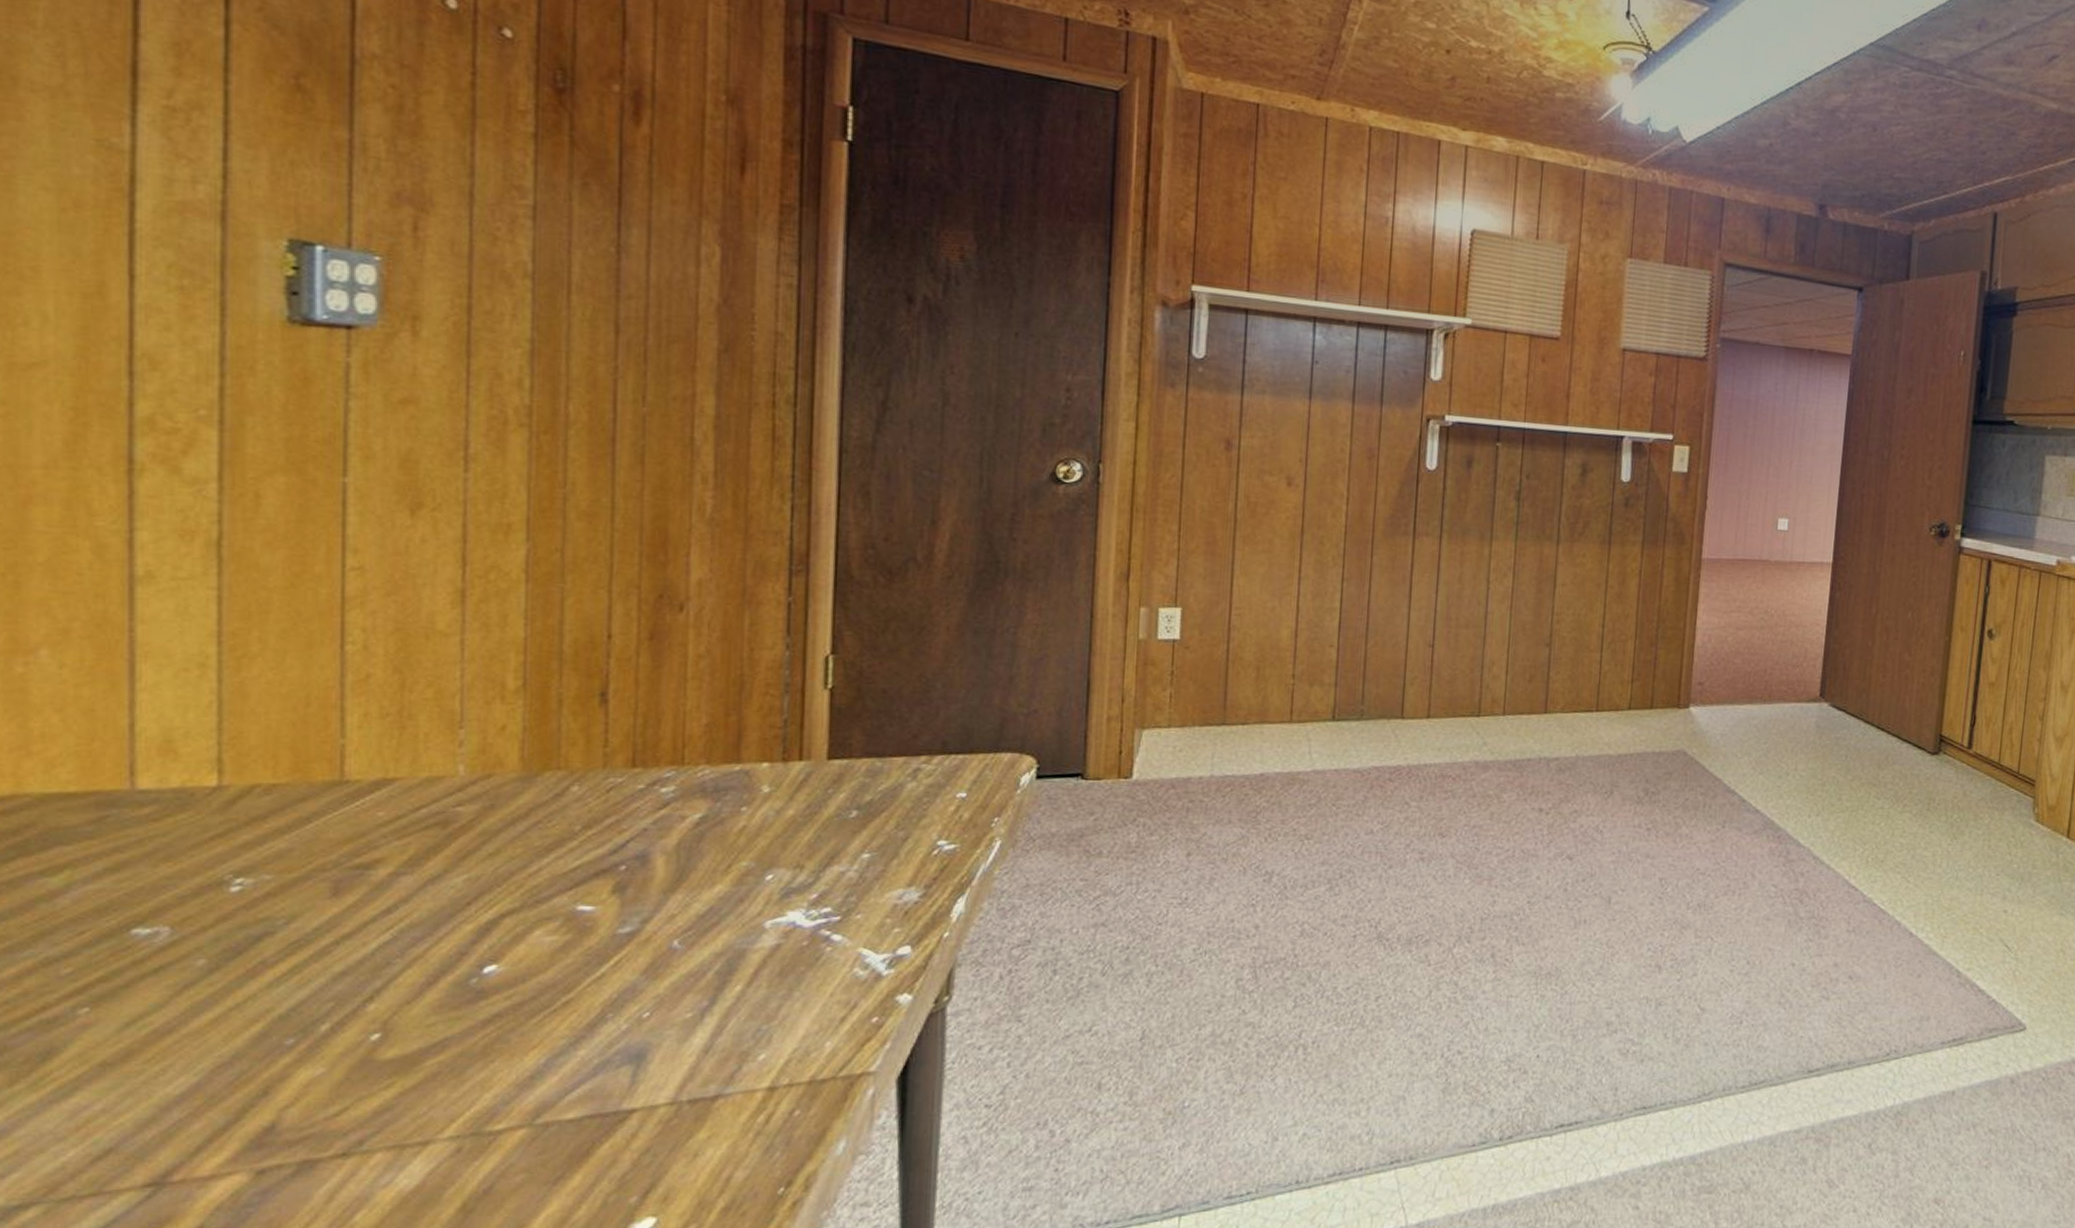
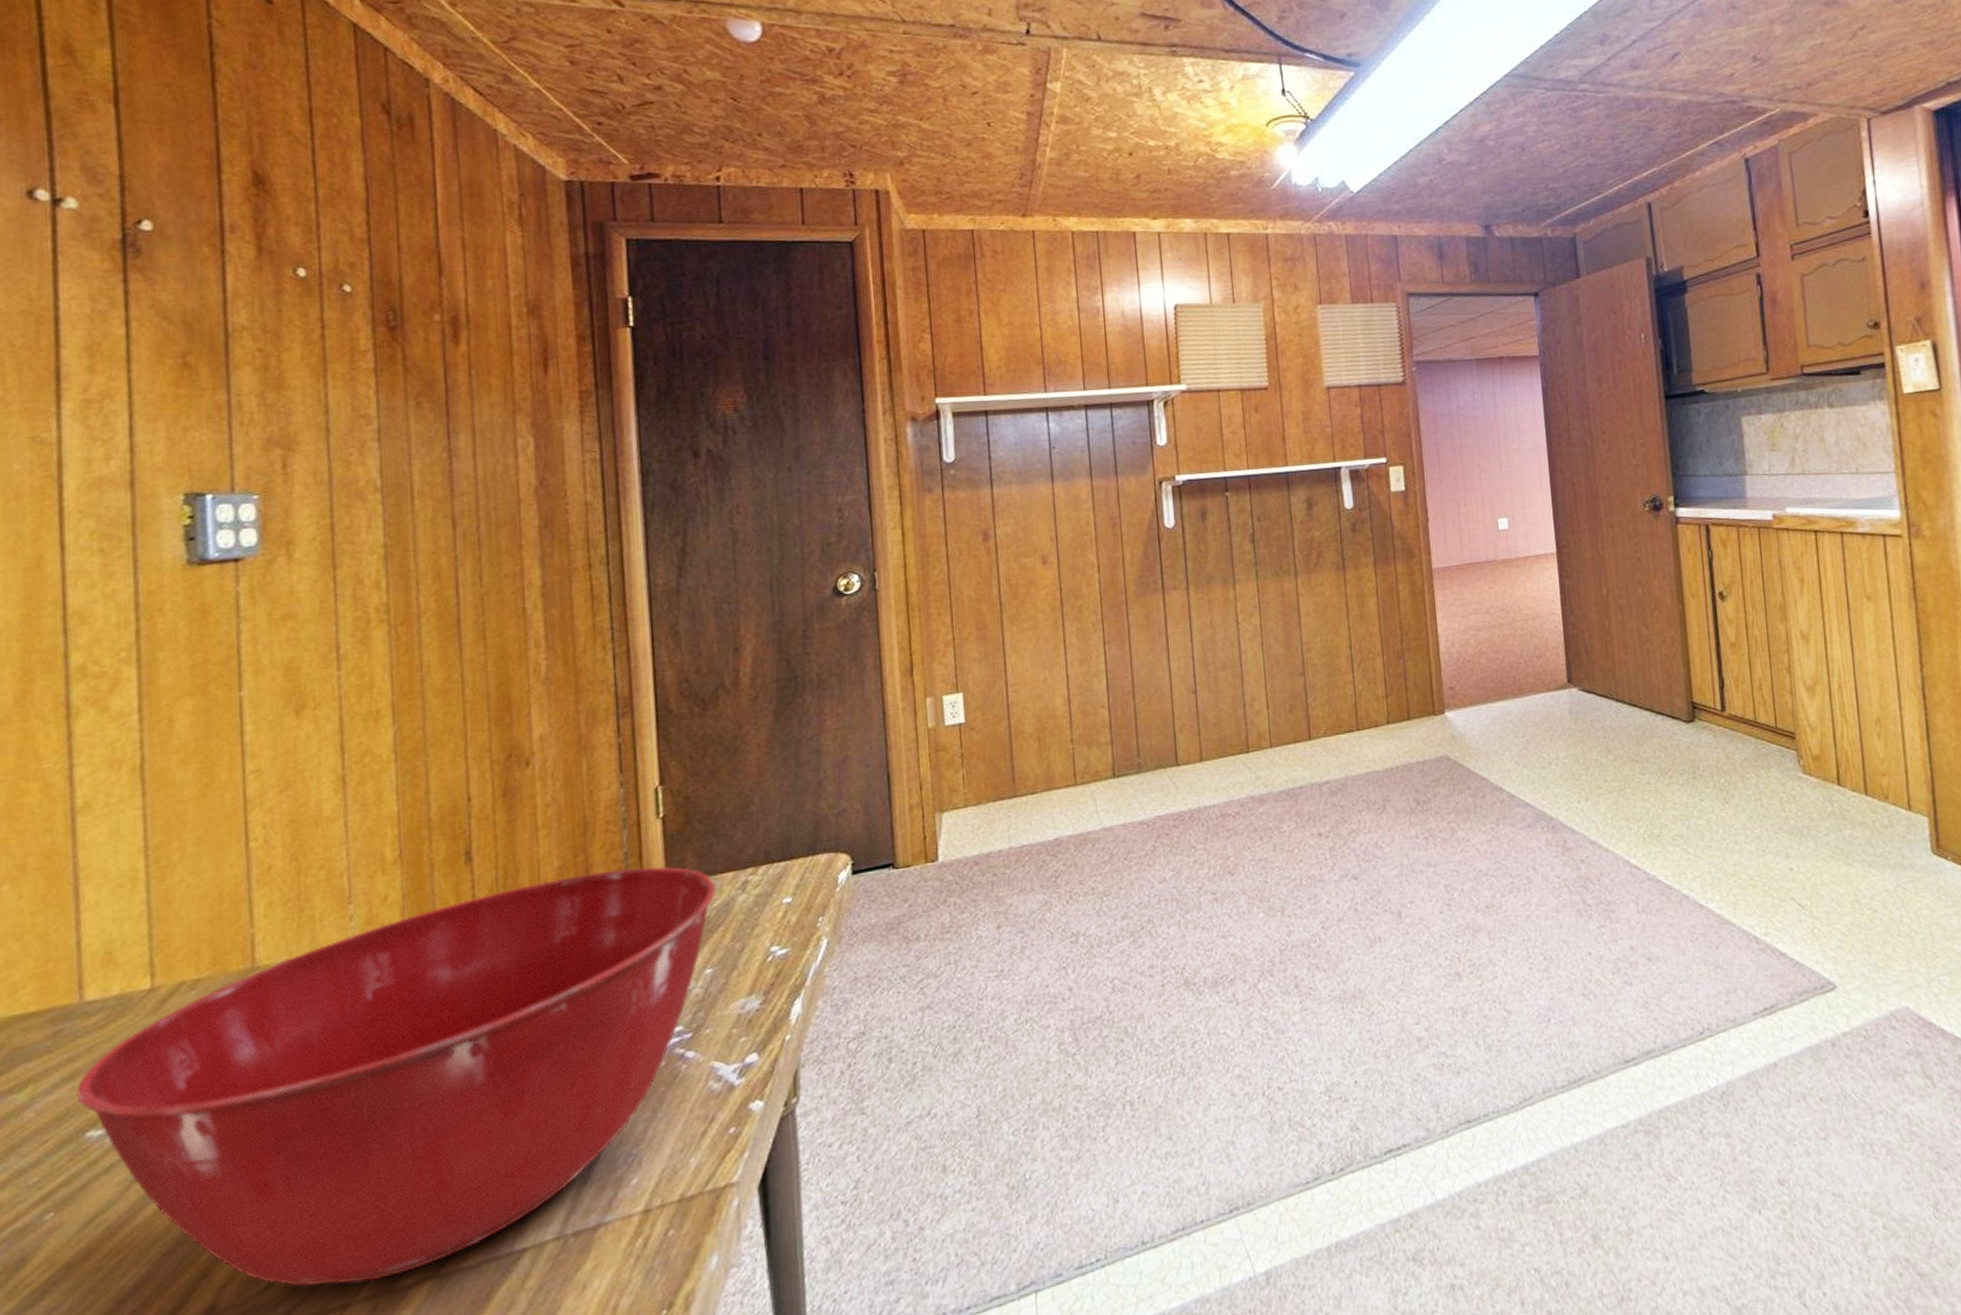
mixing bowl: none [122,735,883,1122] -> present [76,866,716,1287]

